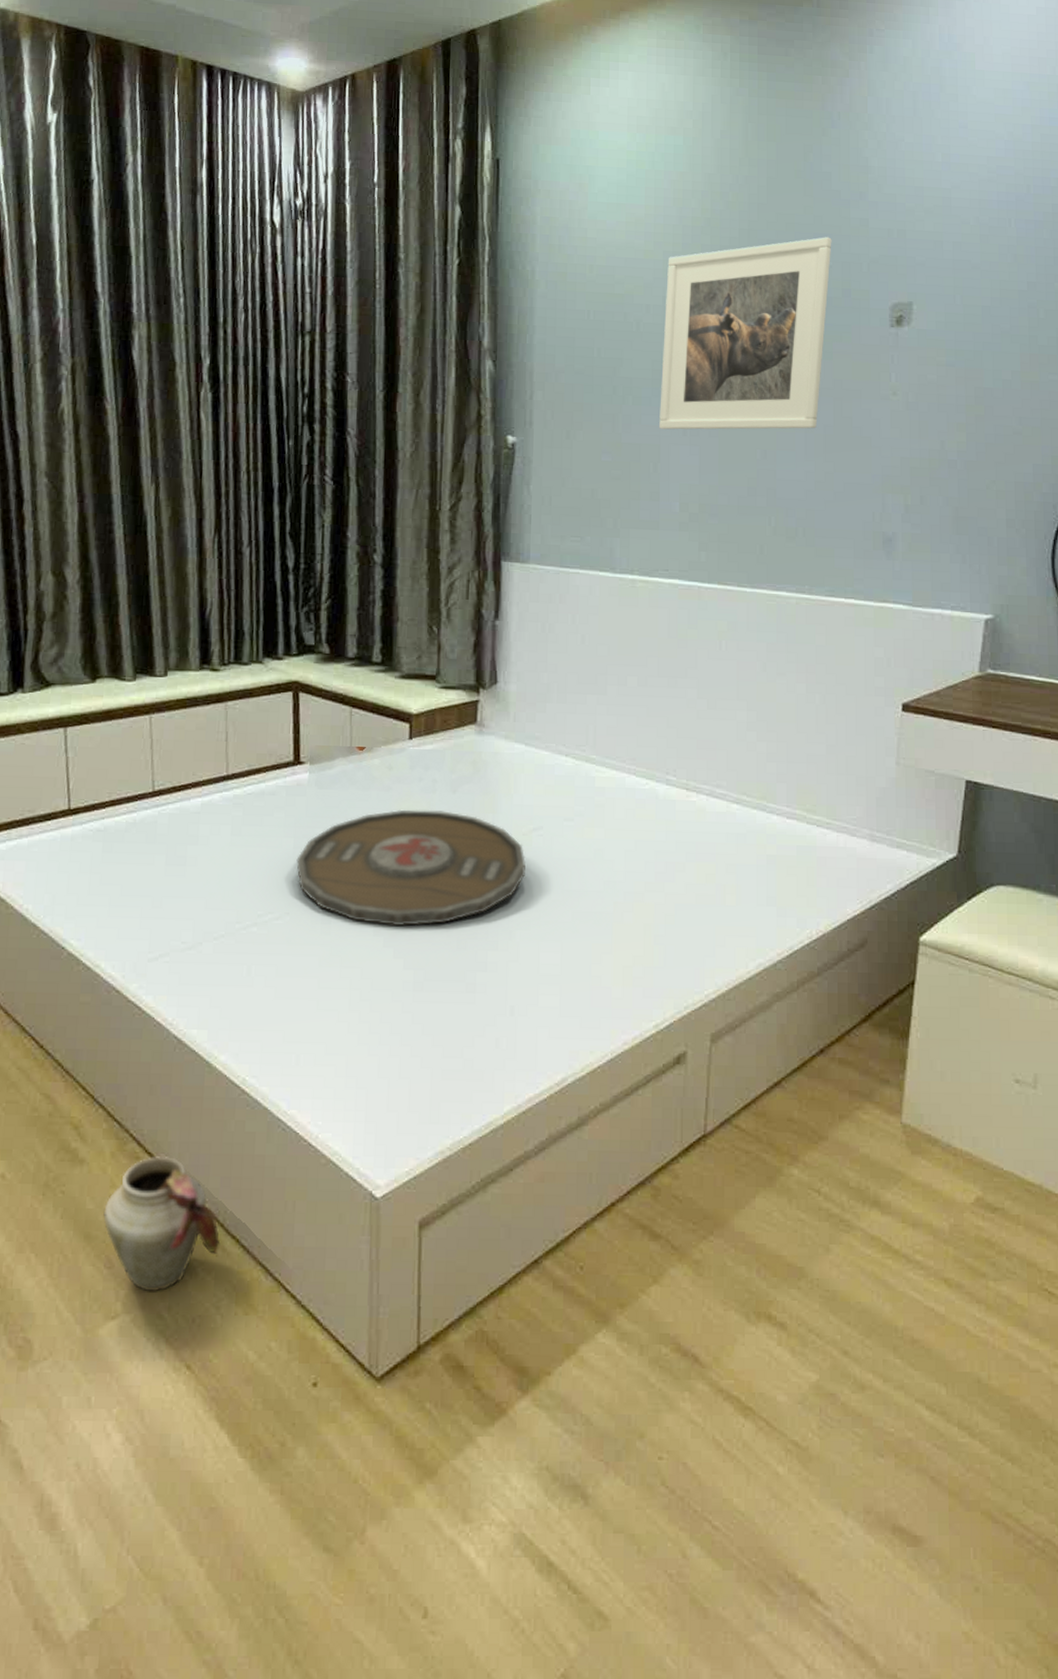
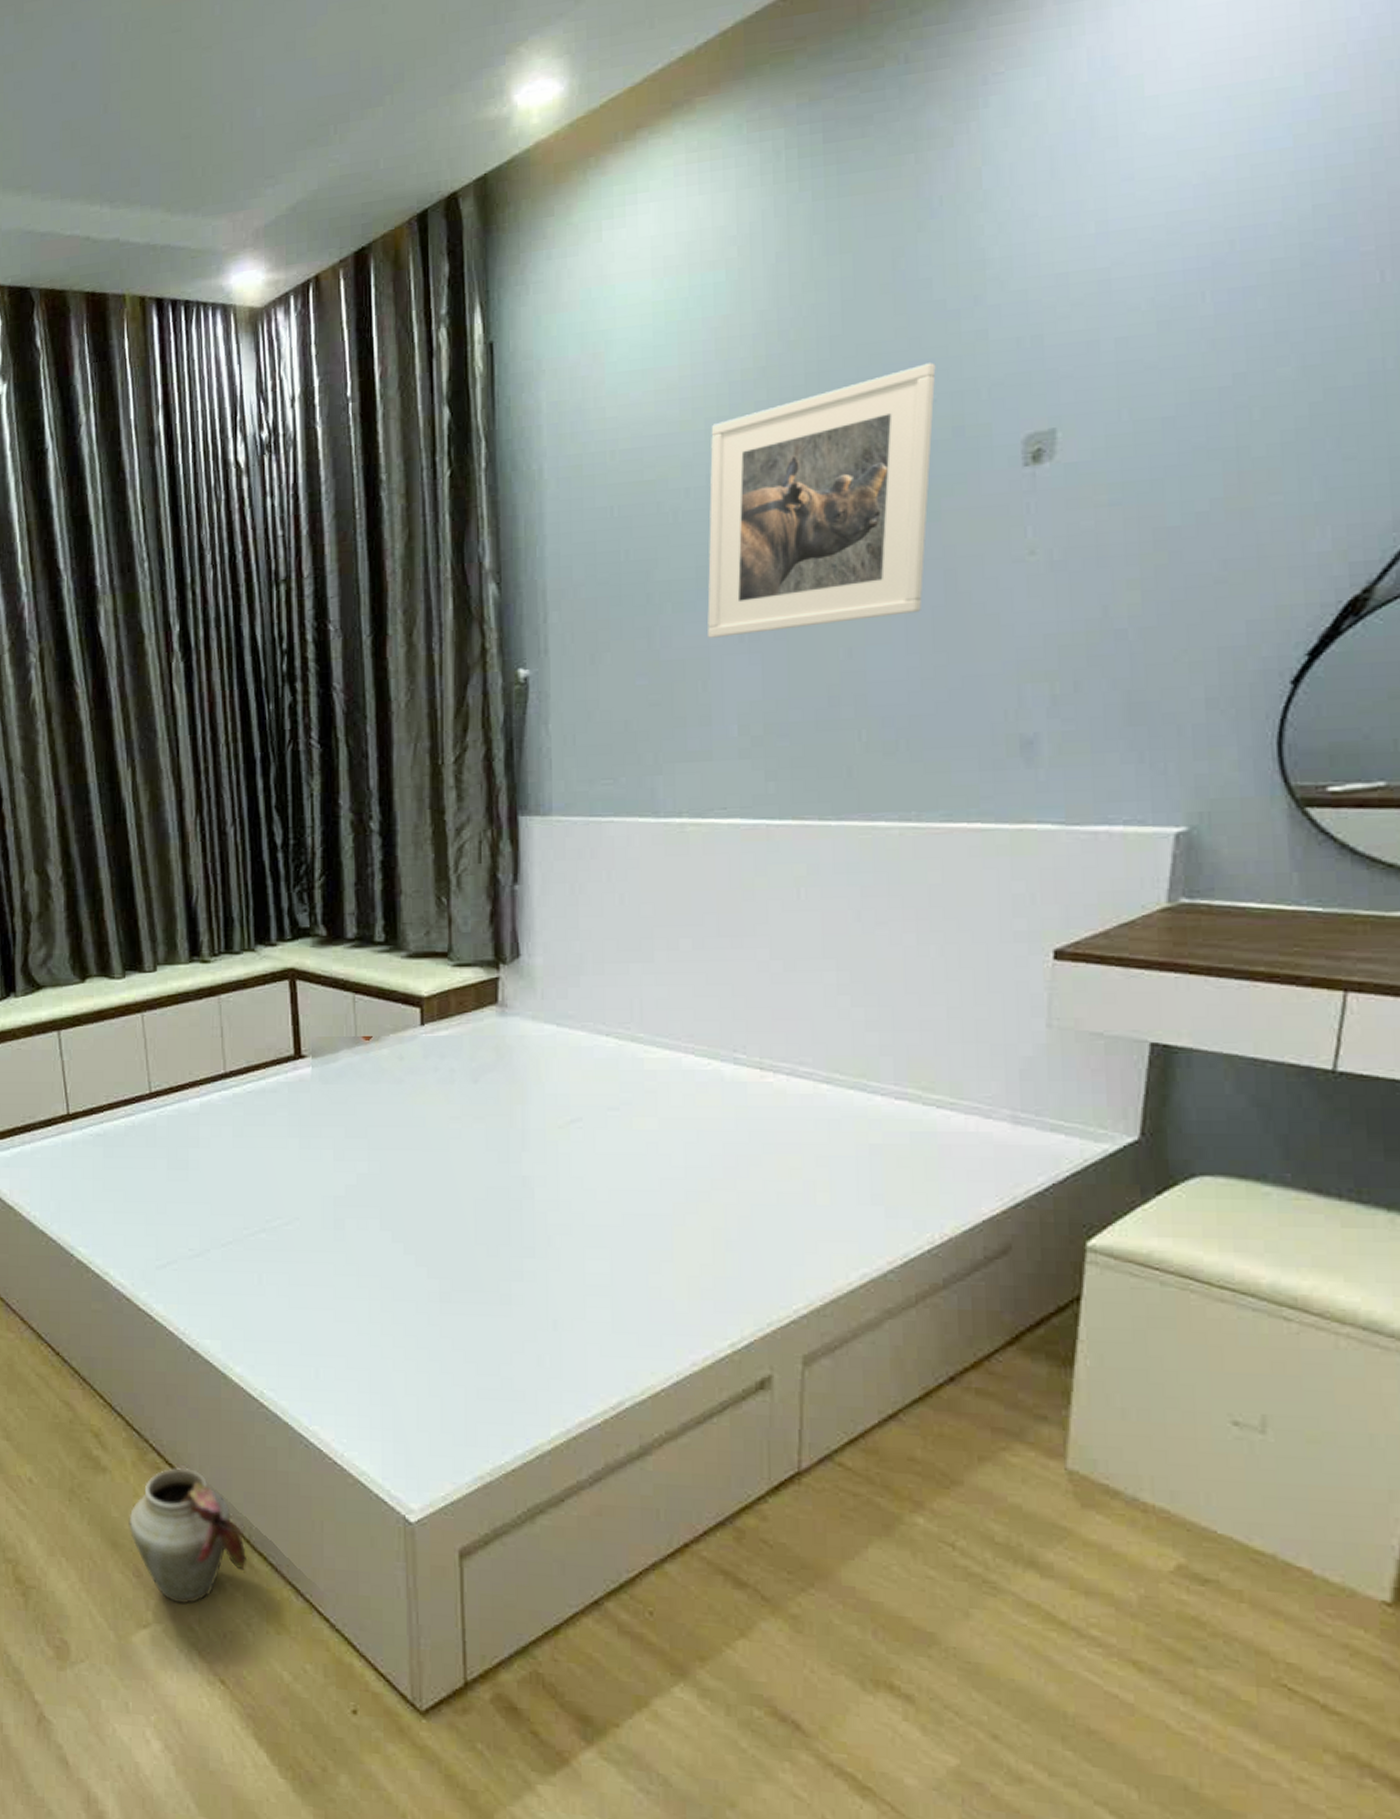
serving tray: present [296,809,526,927] -> none [303,1103,563,1232]

